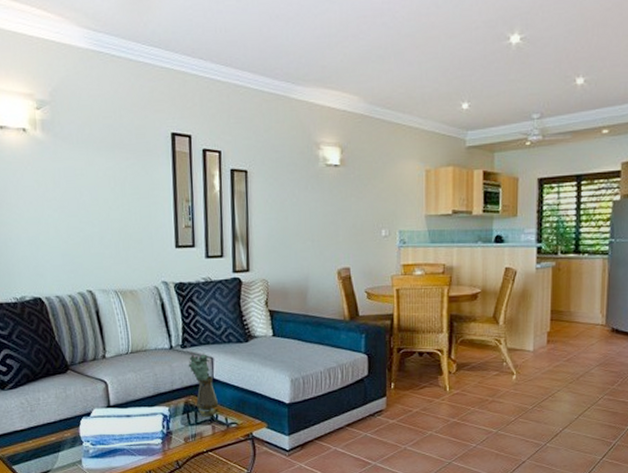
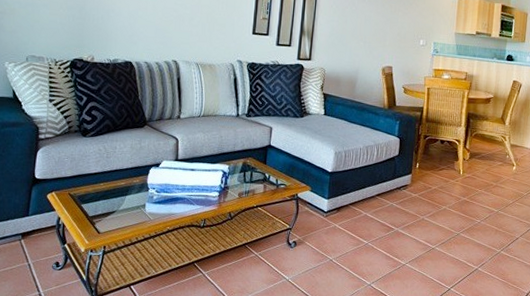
vase: present [188,352,218,417] -> none [250,122,272,178]

